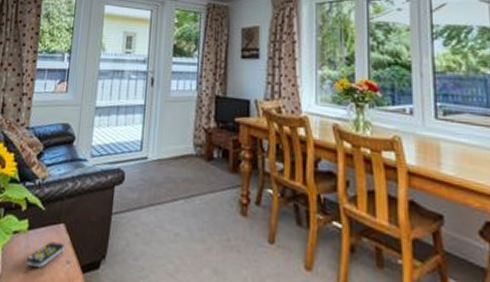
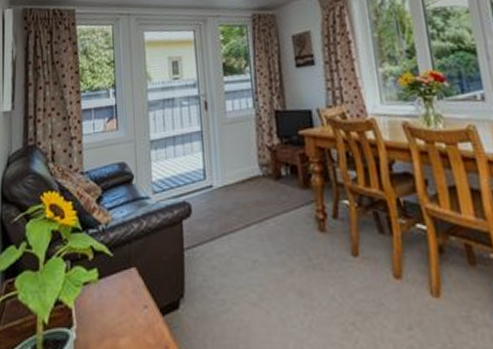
remote control: present [27,241,64,268] -> none [102,287,139,318]

